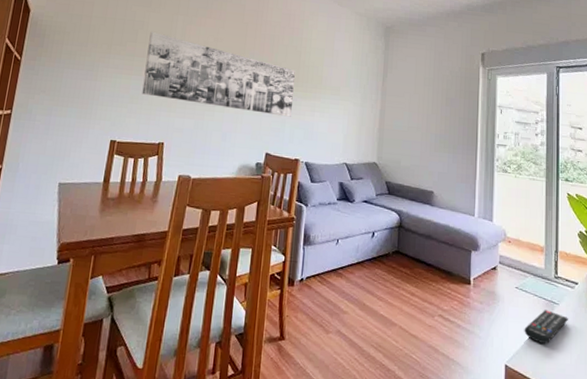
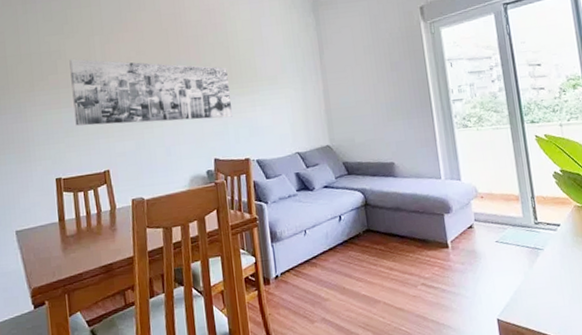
remote control: present [524,310,568,345] -> none [511,257,555,292]

